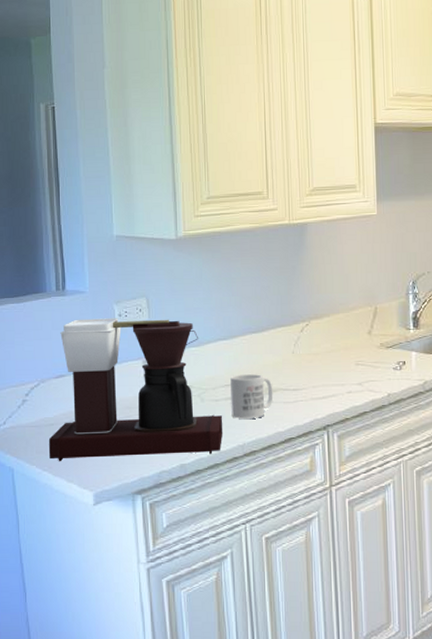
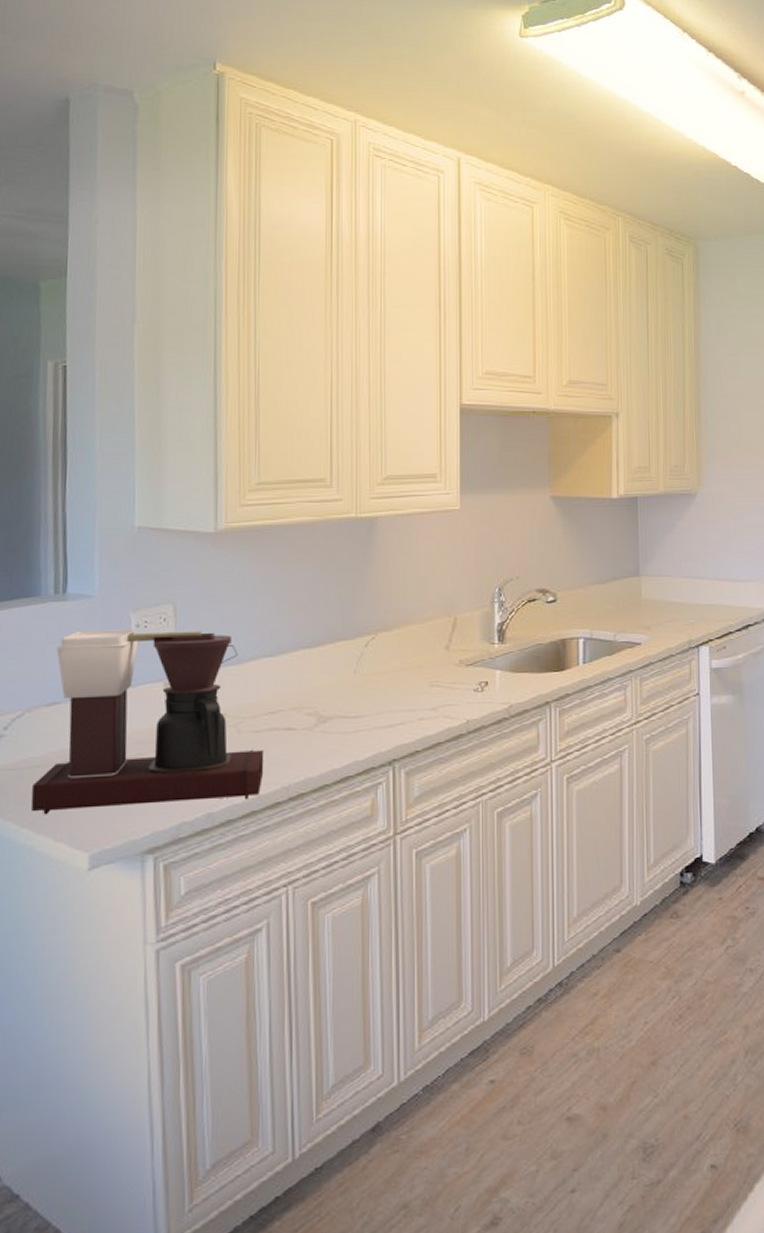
mug: present [230,374,274,419] -> none [275,698,329,754]

